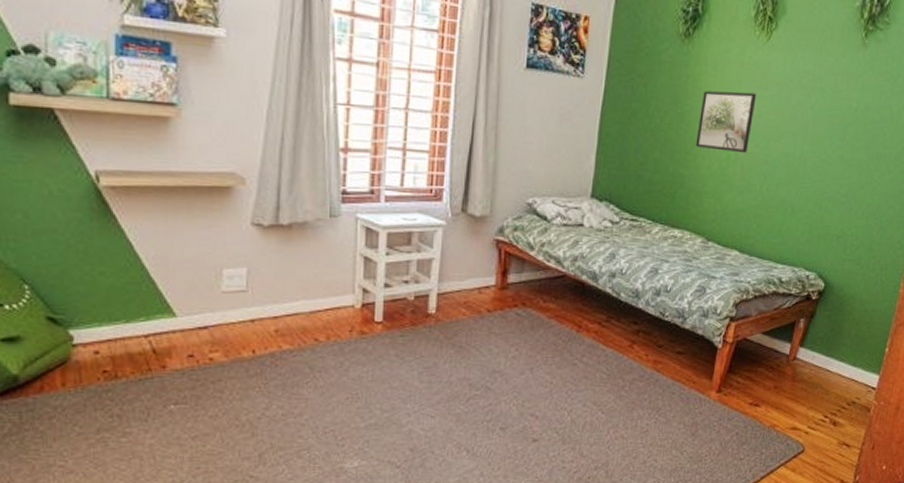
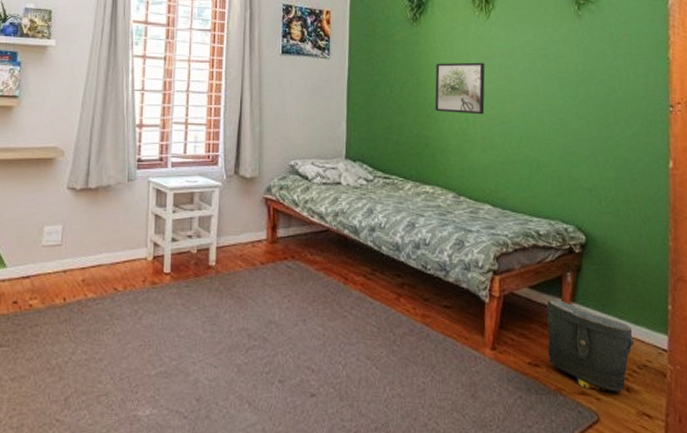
bag: none [768,345,850,427] -> present [544,300,635,393]

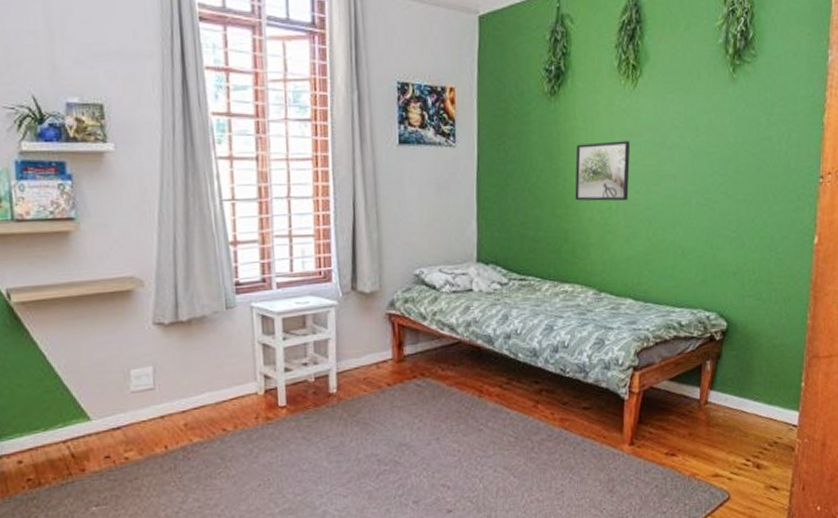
bag: present [544,300,635,393] -> none [683,389,768,471]

